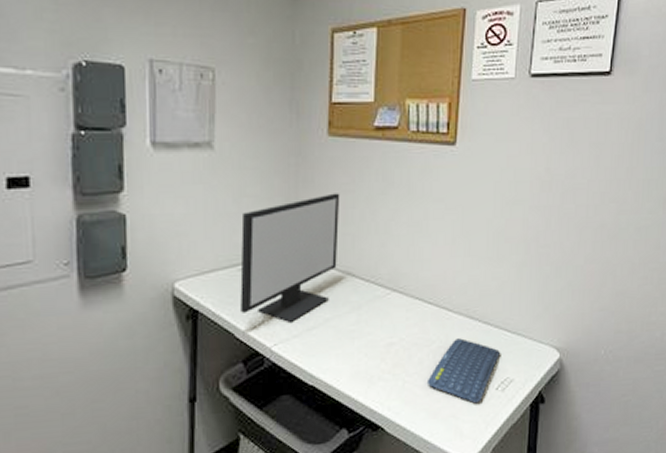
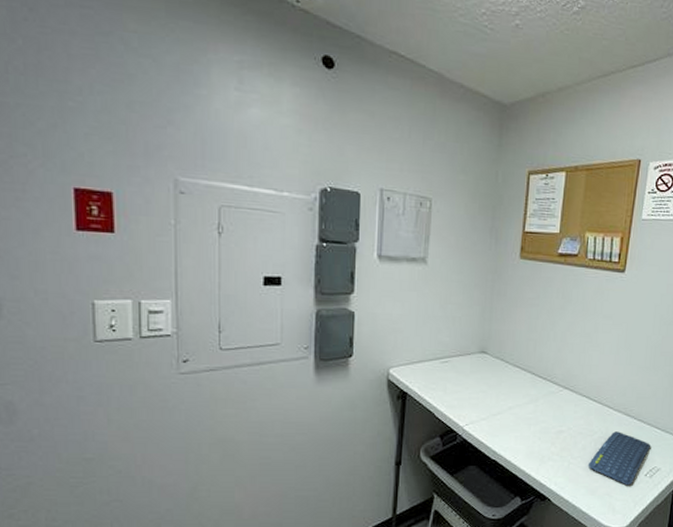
computer monitor: present [240,193,340,324] -> none [441,305,527,409]

